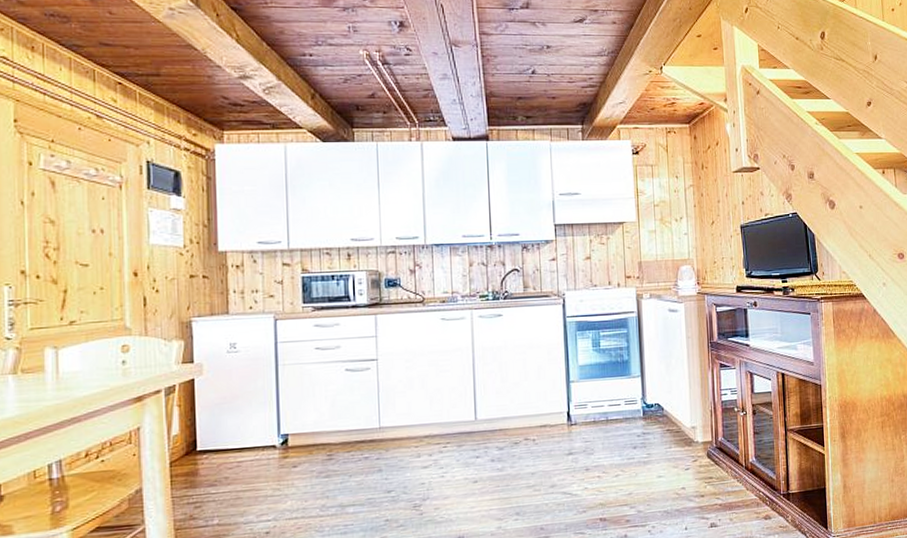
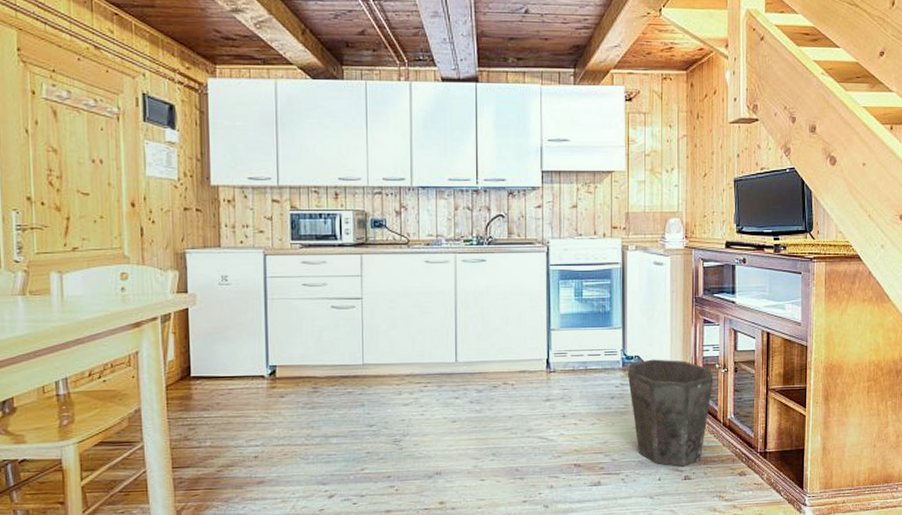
waste bin: none [648,405,733,514] -> present [627,359,713,467]

